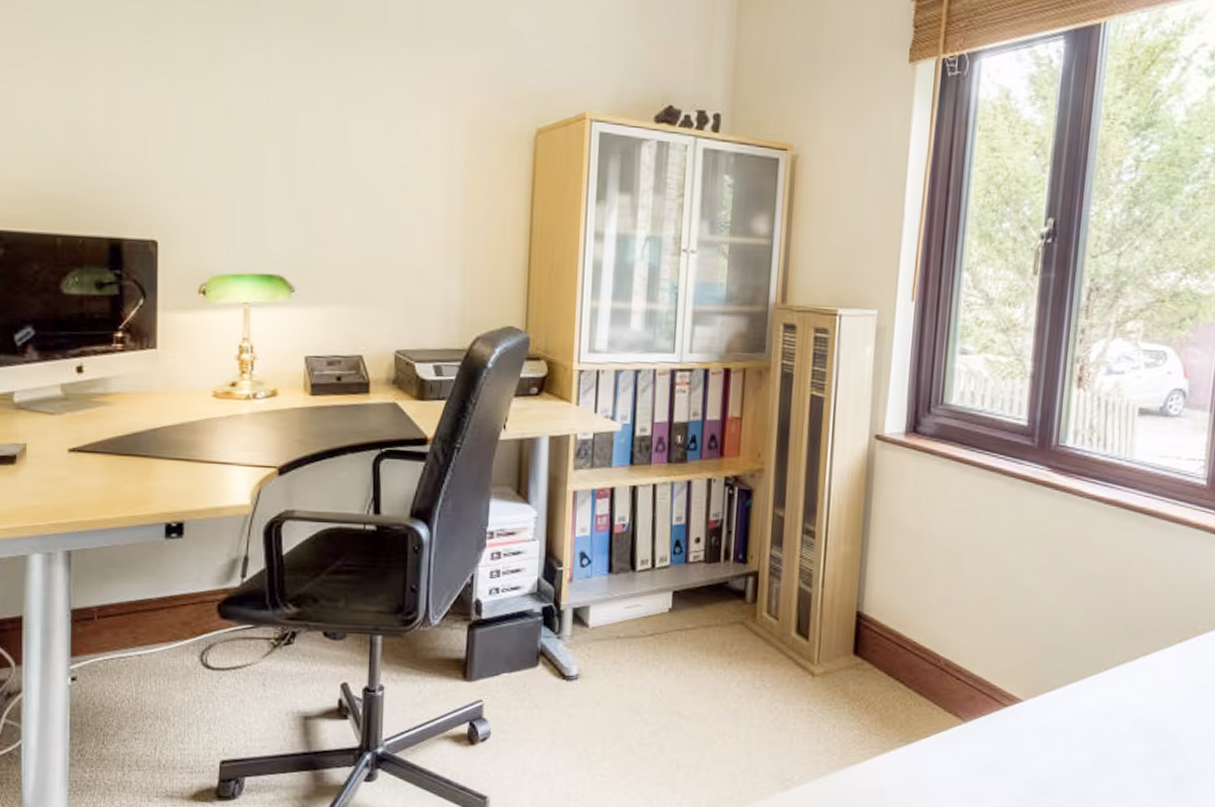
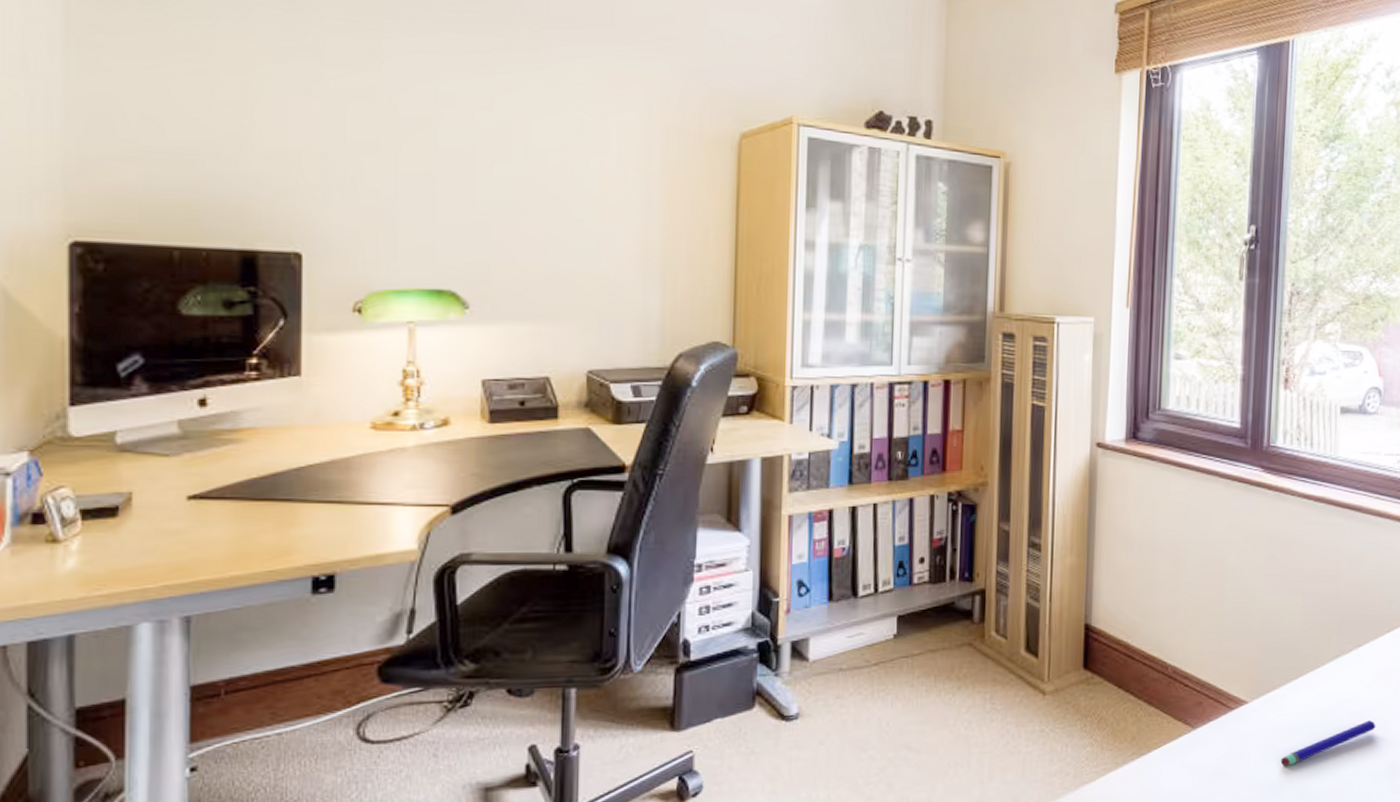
pen: none [1055,729,1162,767] -> present [1280,720,1376,766]

